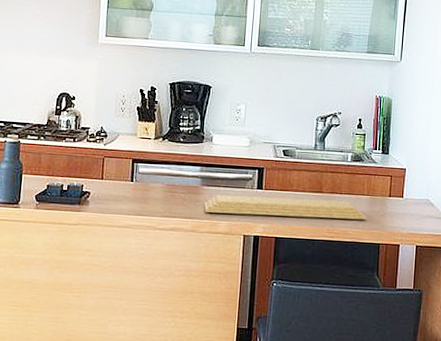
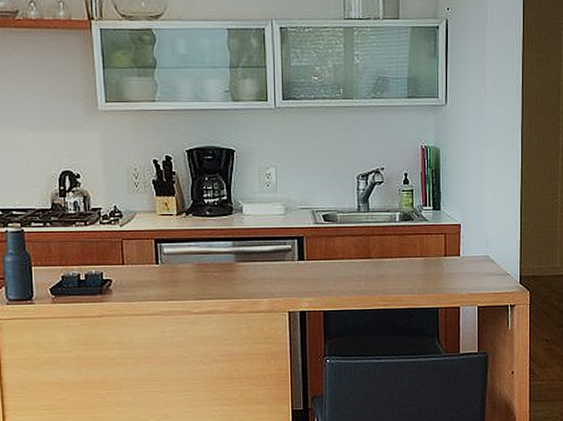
cutting board: present [204,194,367,220] -> none [241,264,422,290]

